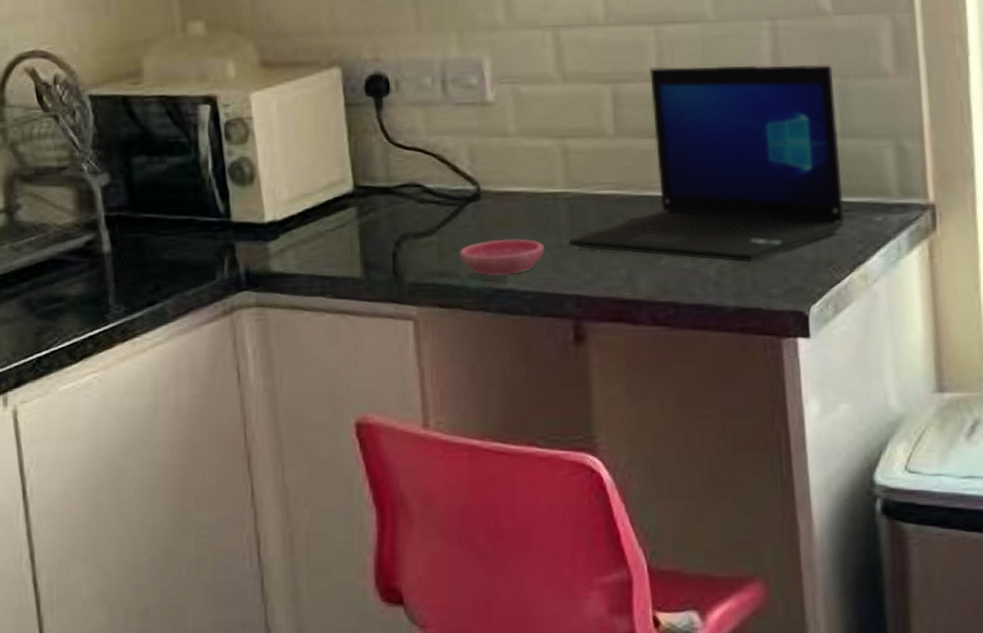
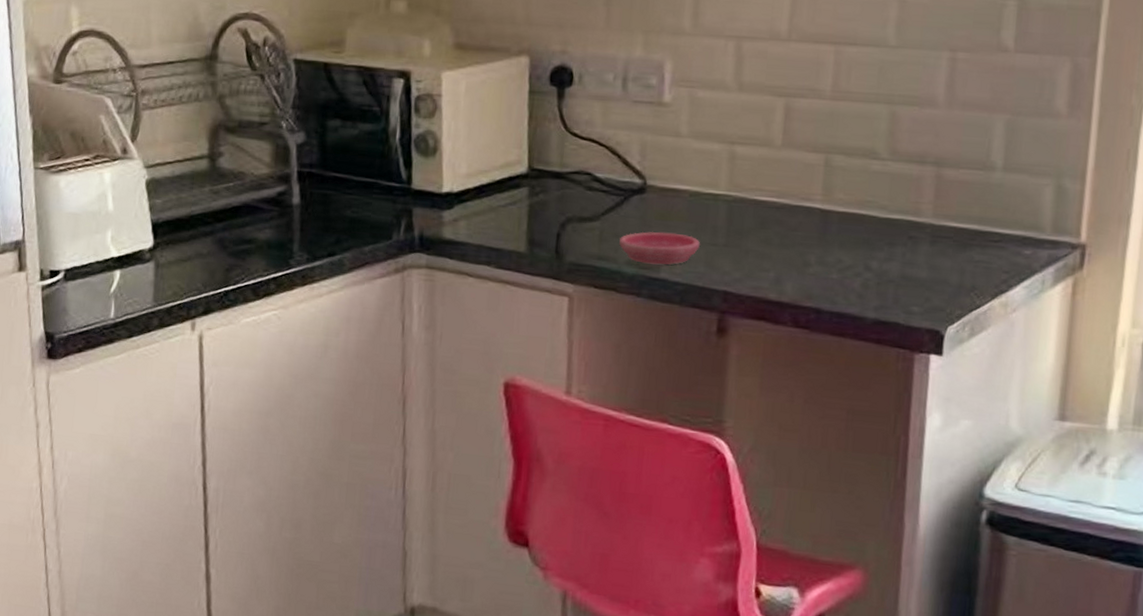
laptop: present [568,64,845,262] -> none [723,86,1005,279]

